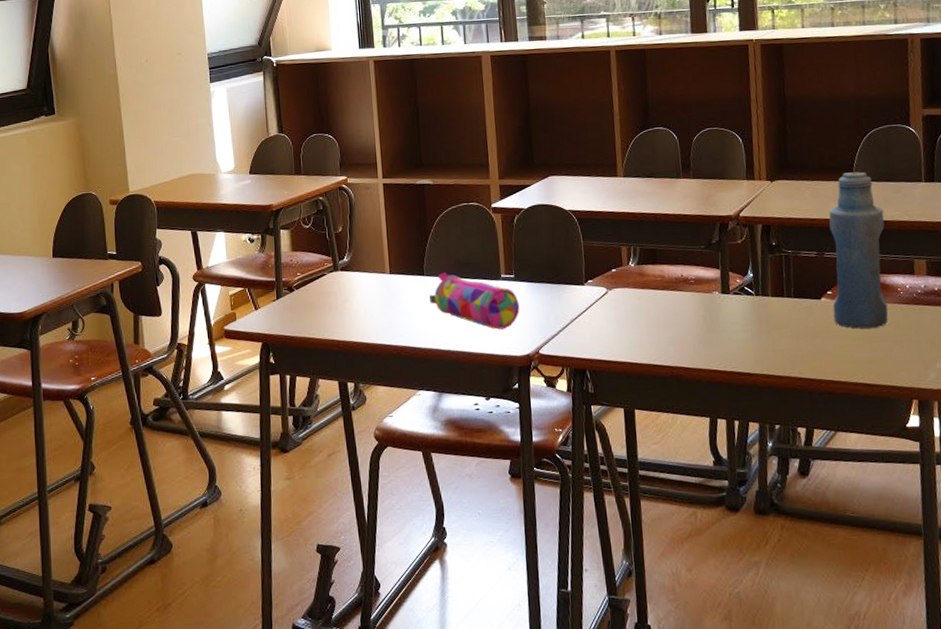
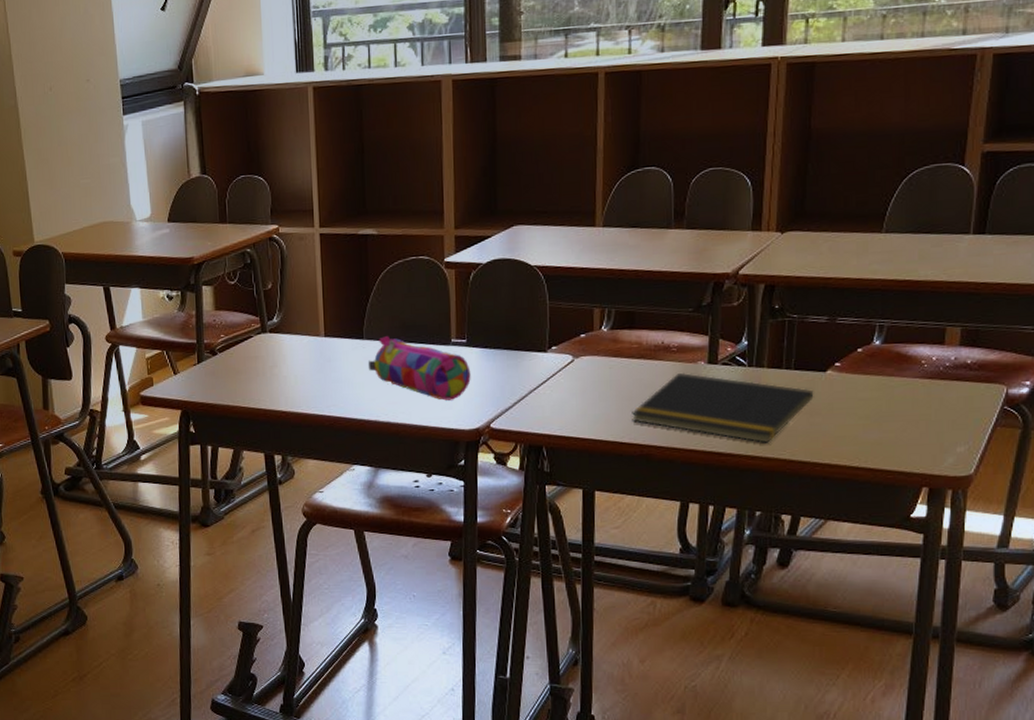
notepad: none [661,301,813,363] -> present [632,372,814,443]
bottle: present [829,172,888,329] -> none [839,221,917,406]

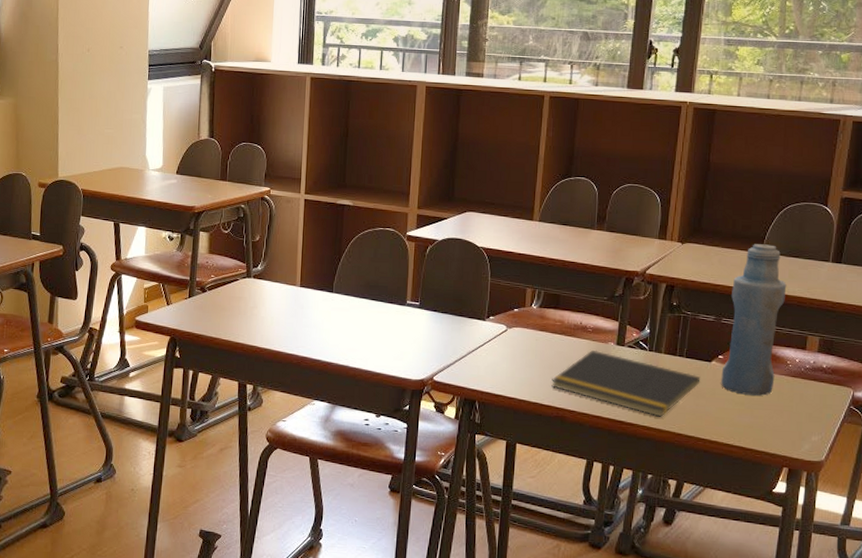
pencil case: present [369,336,471,401] -> none [335,292,421,353]
bottle: none [839,221,917,406] -> present [721,244,787,396]

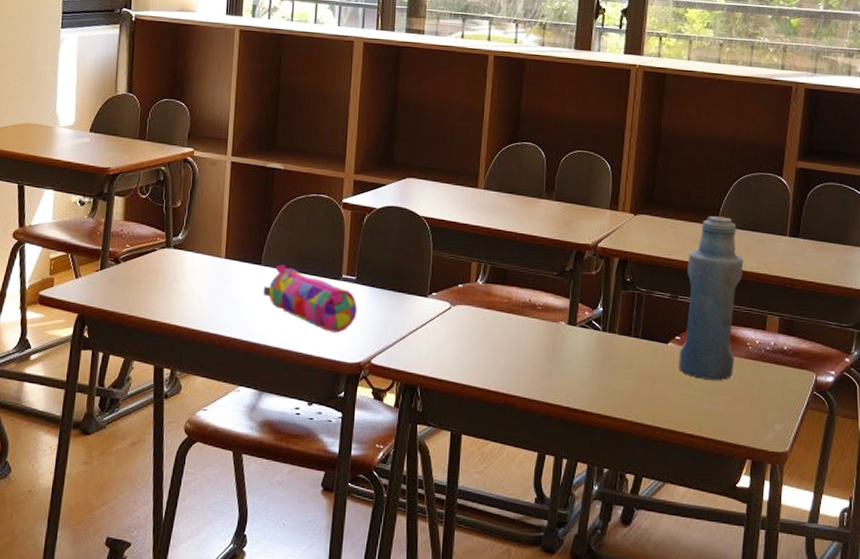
pencil case: none [335,292,421,353] -> present [263,265,358,333]
notepad: present [551,350,701,417] -> none [499,330,657,404]

